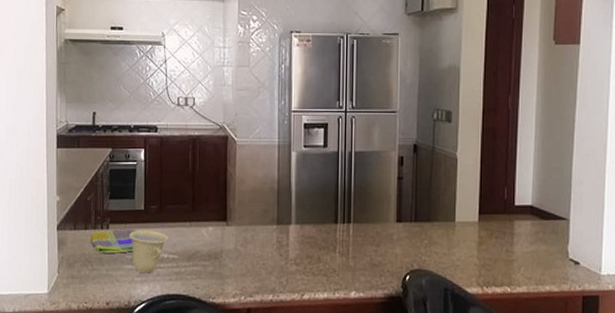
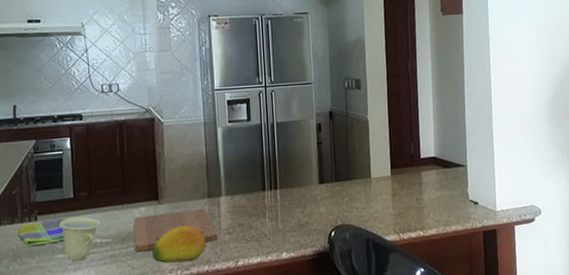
cutting board: none [200,235,284,272] -> present [133,209,218,252]
fruit: none [217,250,272,287] -> present [152,225,207,263]

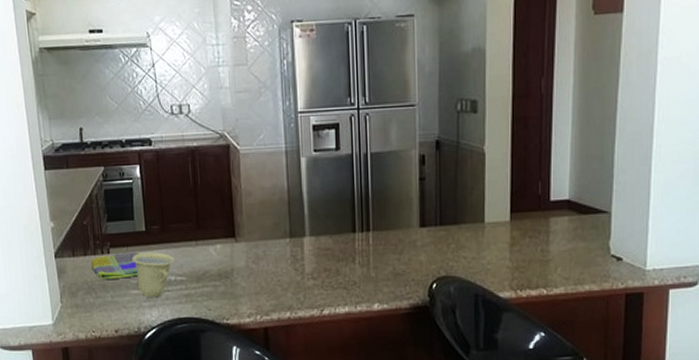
cutting board: present [133,209,218,252] -> none [209,250,300,293]
fruit: present [152,225,207,263] -> none [229,267,288,306]

